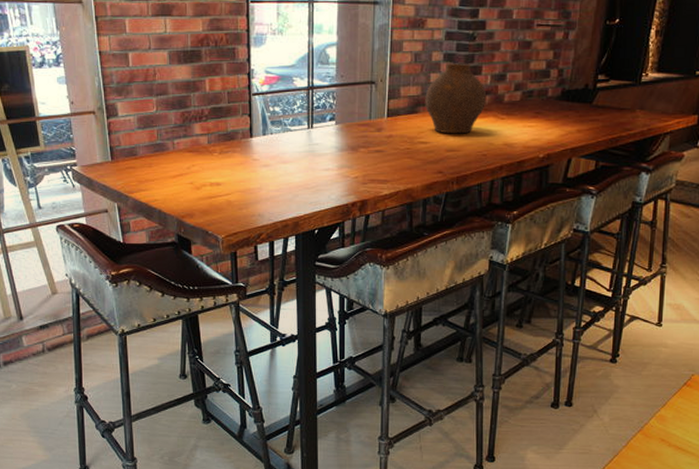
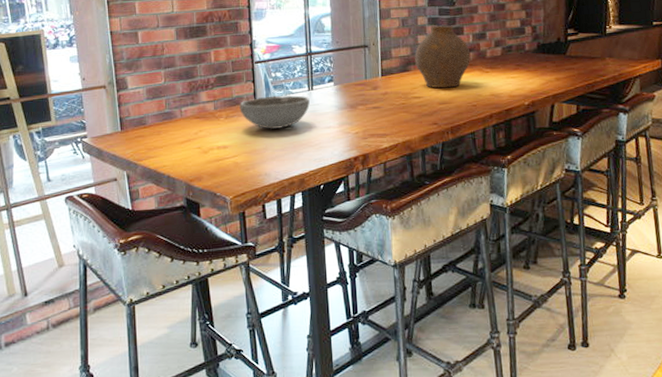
bowl: none [234,132,309,168] -> present [239,94,310,129]

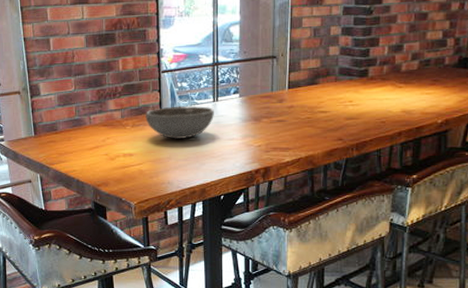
vase: present [415,25,471,89] -> none [324,36,384,103]

